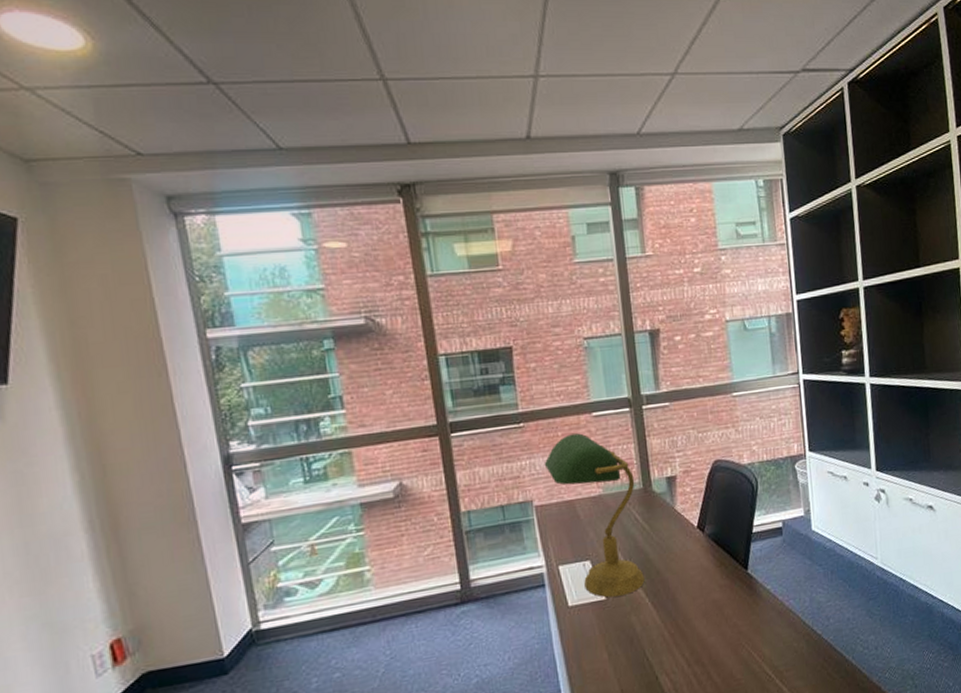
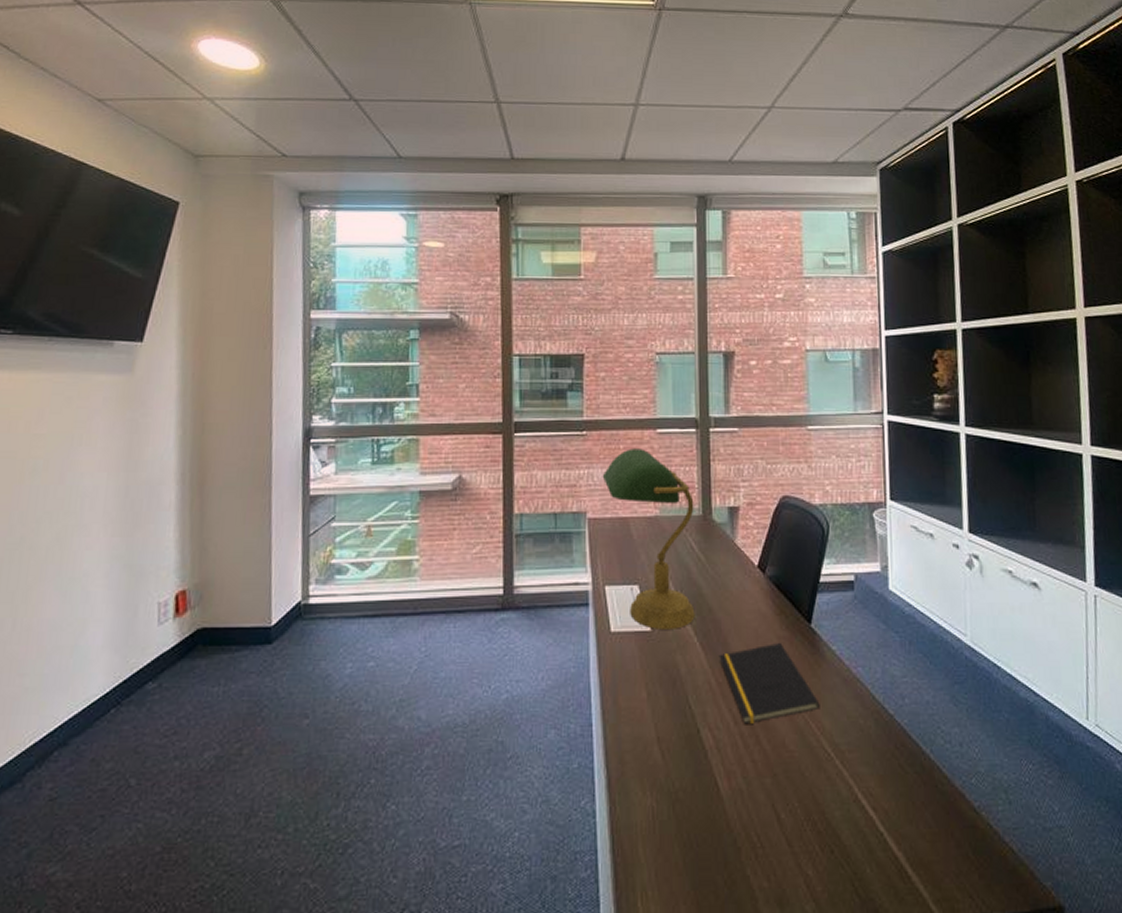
notepad: none [669,590,760,664] -> present [719,642,820,724]

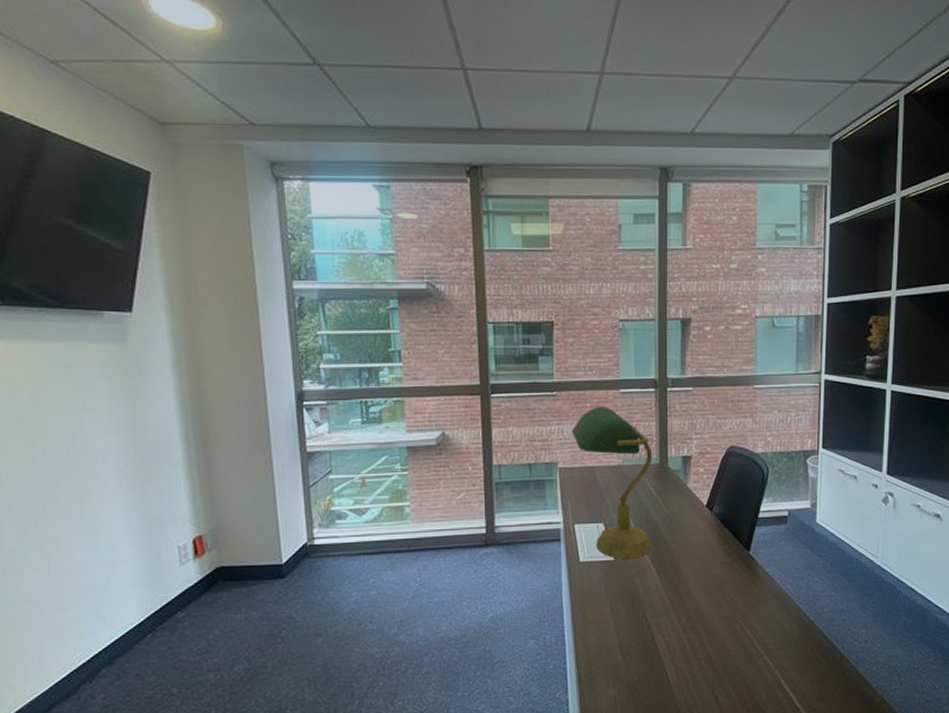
notepad: present [719,642,820,724] -> none [671,566,754,631]

